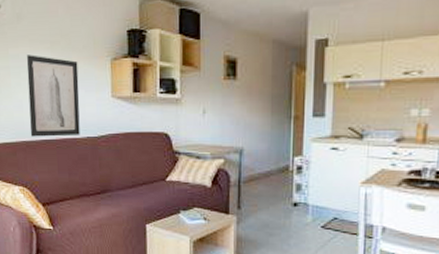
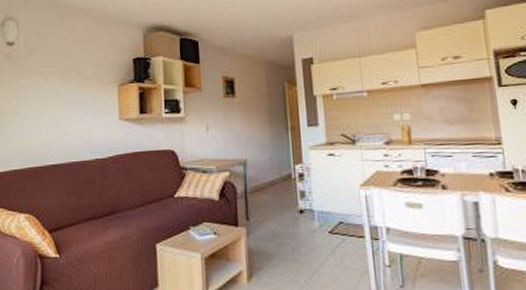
wall art: present [26,54,80,137] -> none [37,84,89,163]

